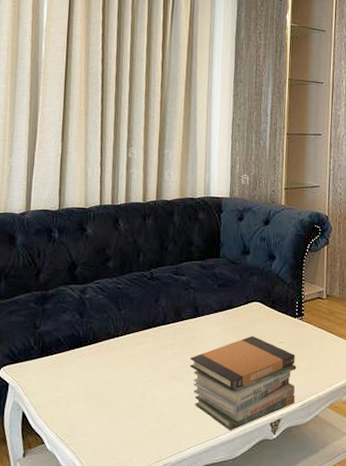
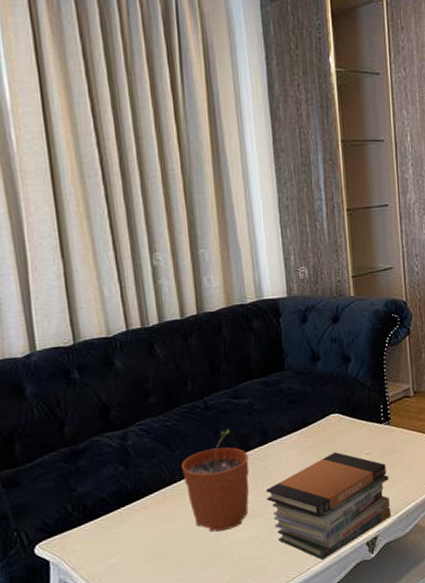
plant pot: none [125,300,180,386] -> present [181,429,250,532]

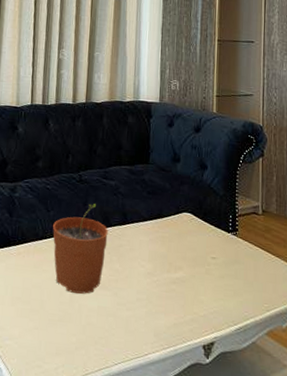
book stack: present [265,451,391,561] -> none [117,248,231,350]

